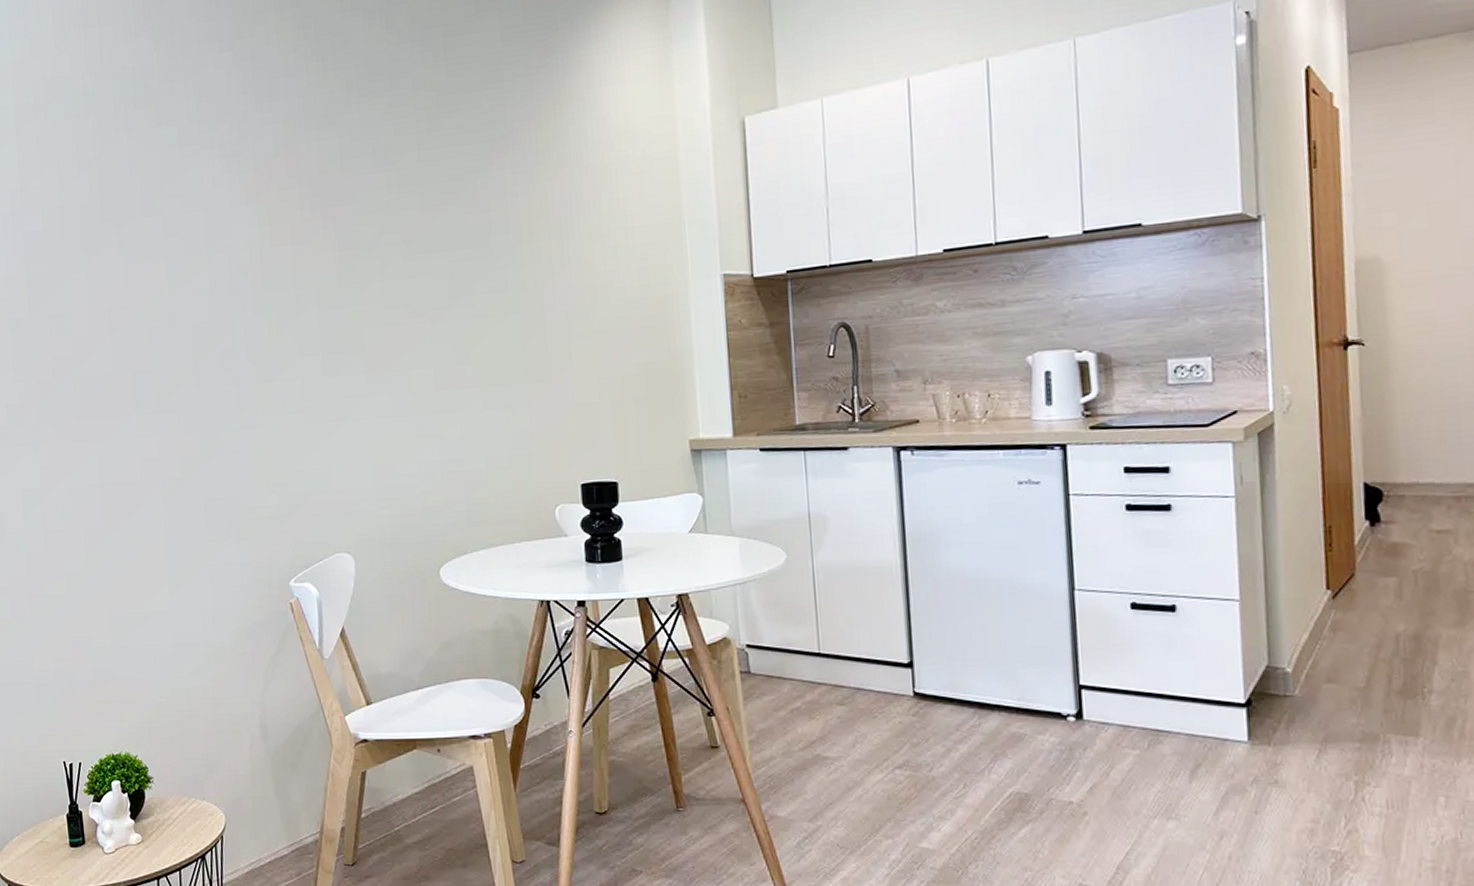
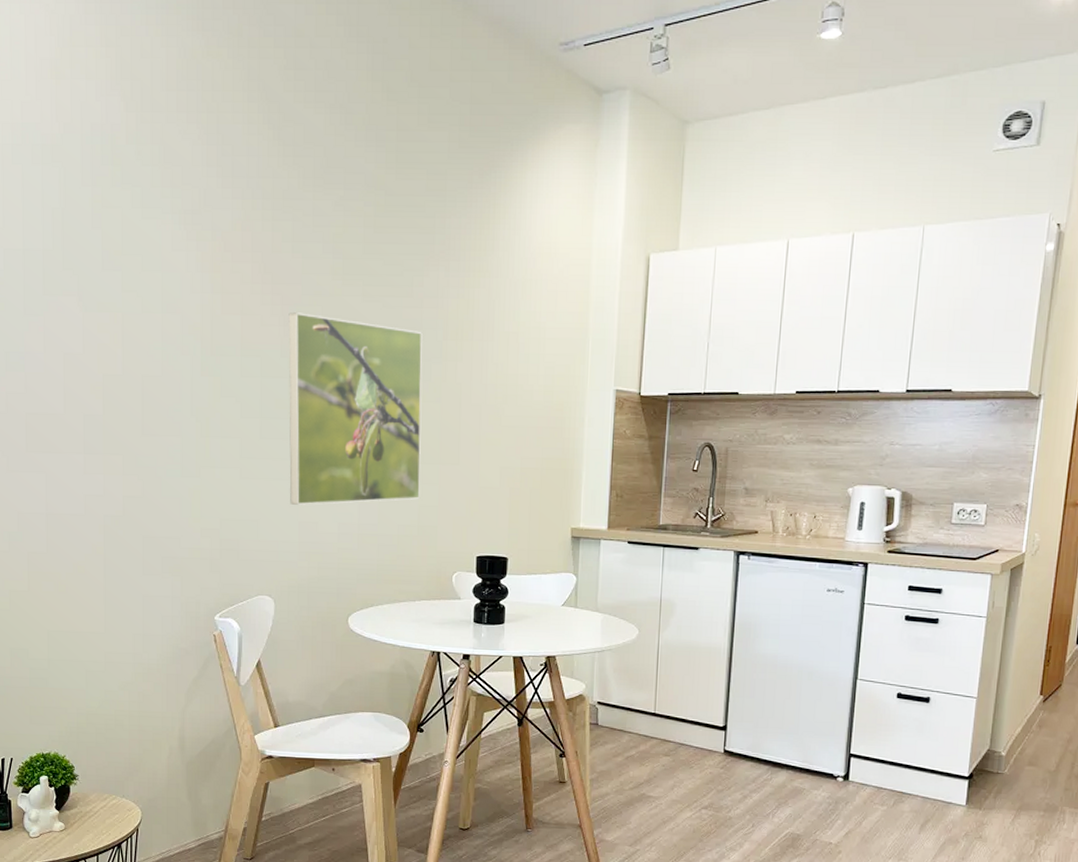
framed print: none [343,234,508,447] -> present [288,312,422,505]

